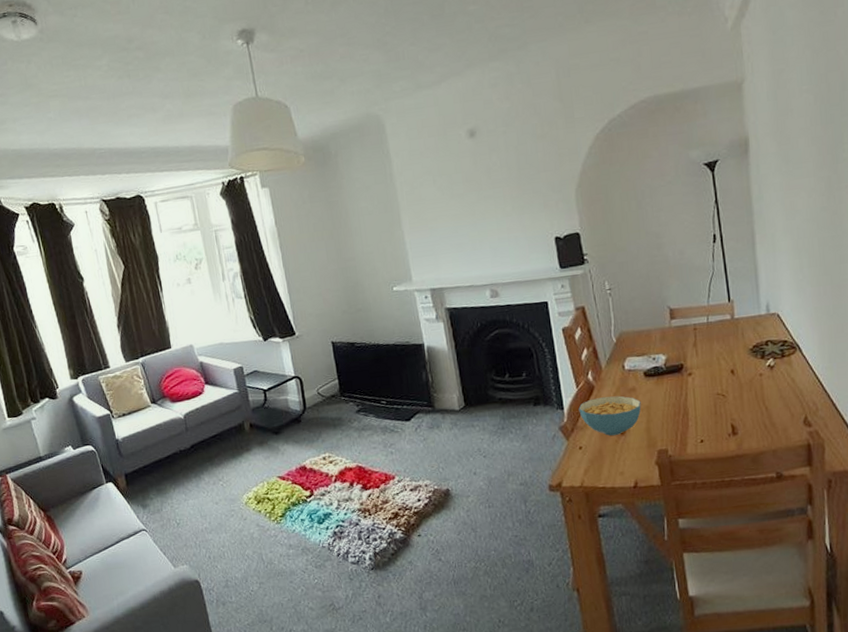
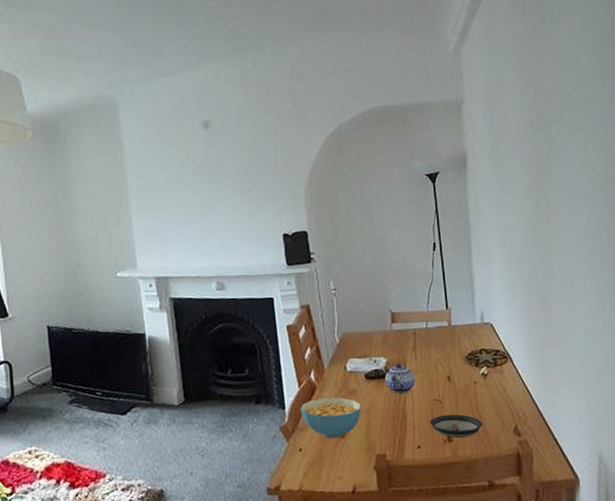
teapot: none [664,359,697,389] -> present [384,363,416,393]
saucer: none [713,407,770,432] -> present [430,414,483,439]

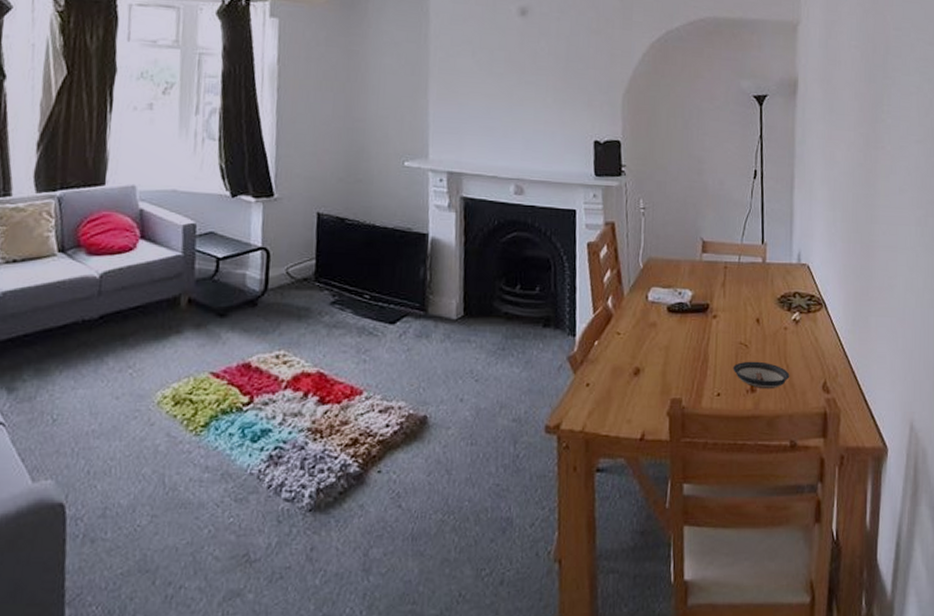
cereal bowl: present [300,397,362,438] -> none [592,329,660,375]
teapot: present [384,363,416,393] -> none [688,298,722,332]

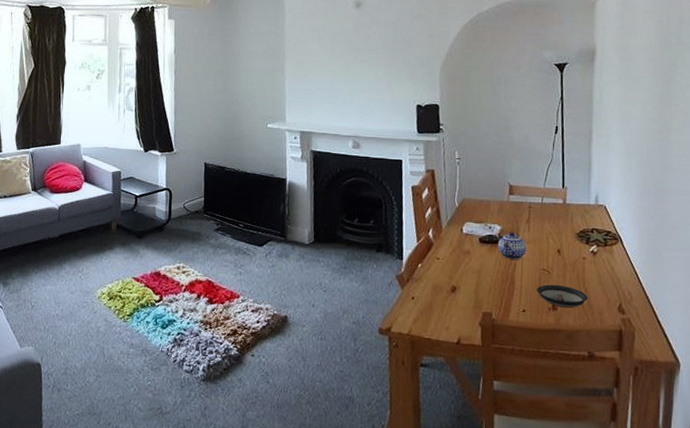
teapot: none [688,298,722,332] -> present [497,231,527,259]

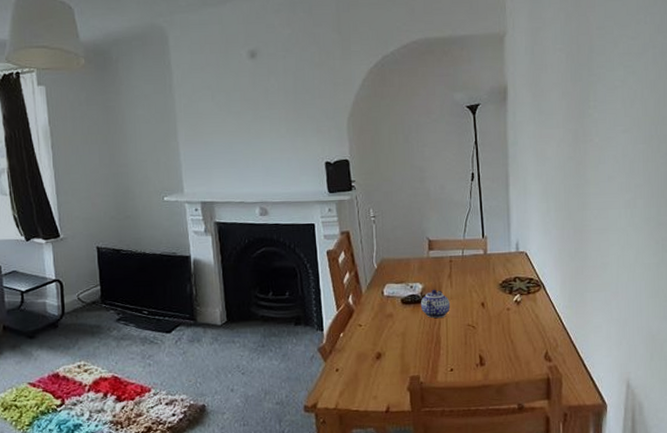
saucer: present [537,284,588,309] -> none [463,339,515,363]

